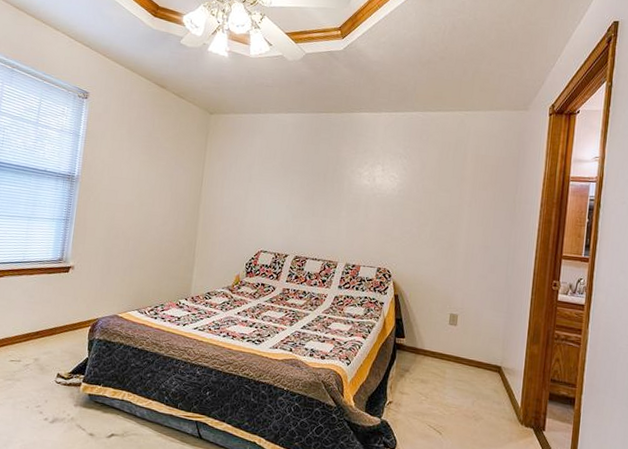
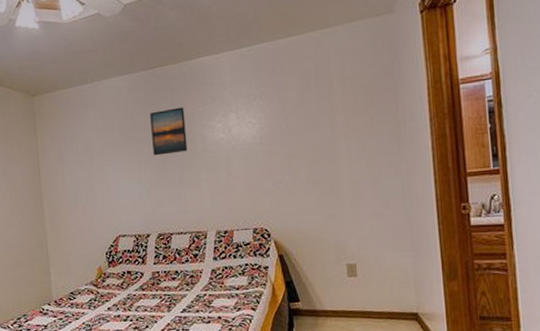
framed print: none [305,150,339,190] -> present [150,107,188,156]

